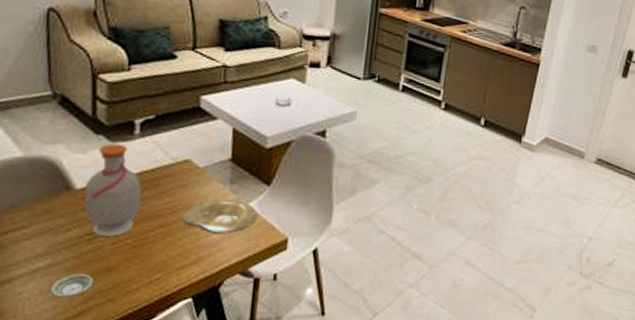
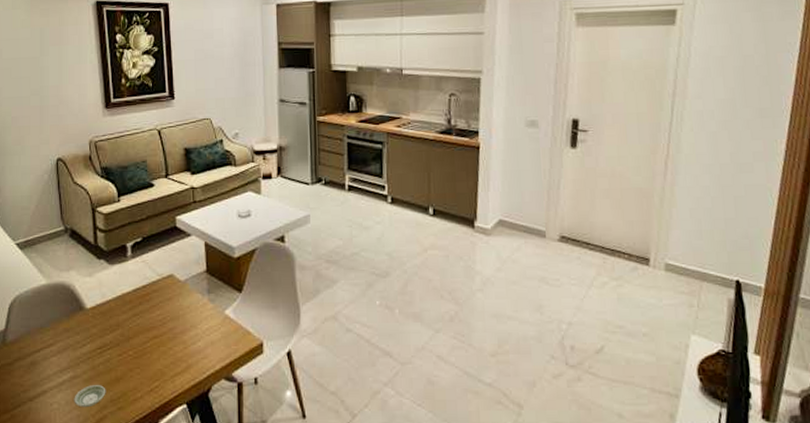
bottle: present [85,143,142,237] -> none [94,265,137,349]
plate: present [182,199,259,234] -> none [171,308,235,342]

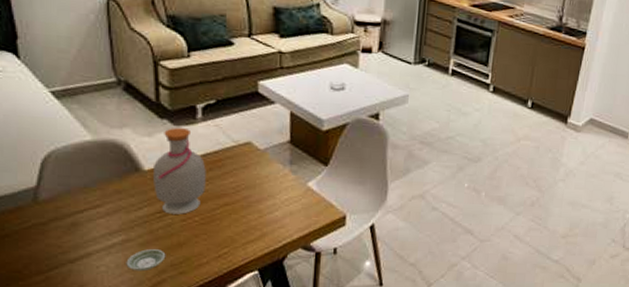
bottle: none [94,265,137,349] -> present [153,127,206,214]

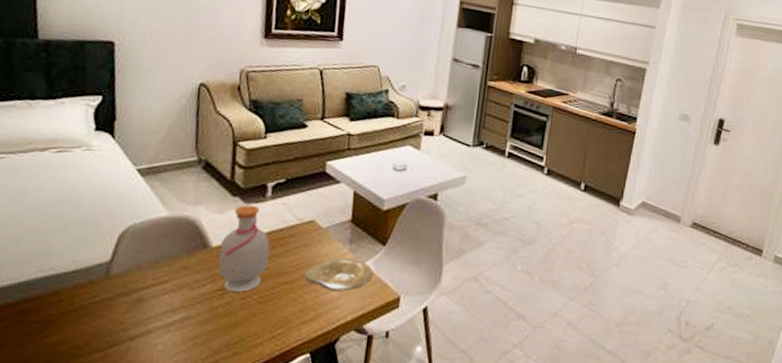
saucer: present [126,249,166,271] -> none [182,328,222,351]
plate: none [245,178,318,212] -> present [304,257,374,292]

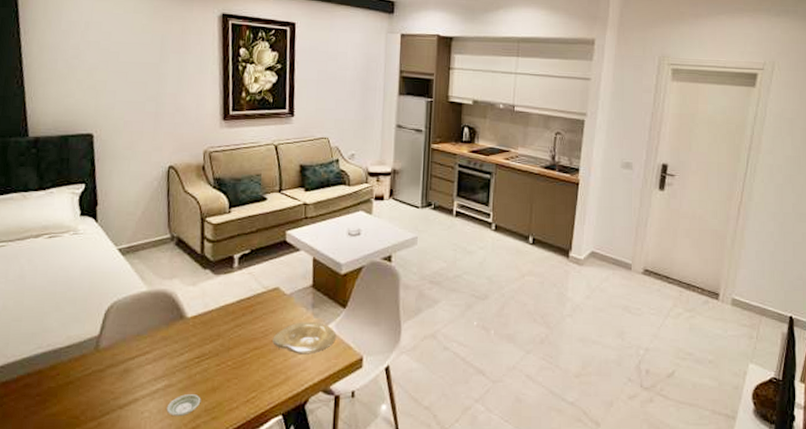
saucer: none [182,328,222,351] -> present [166,394,201,417]
bottle: present [218,204,270,292] -> none [194,276,240,359]

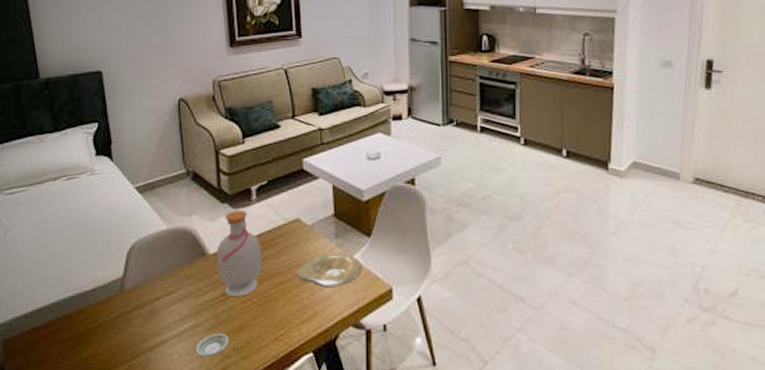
bottle: none [194,276,240,359] -> present [217,210,262,296]

